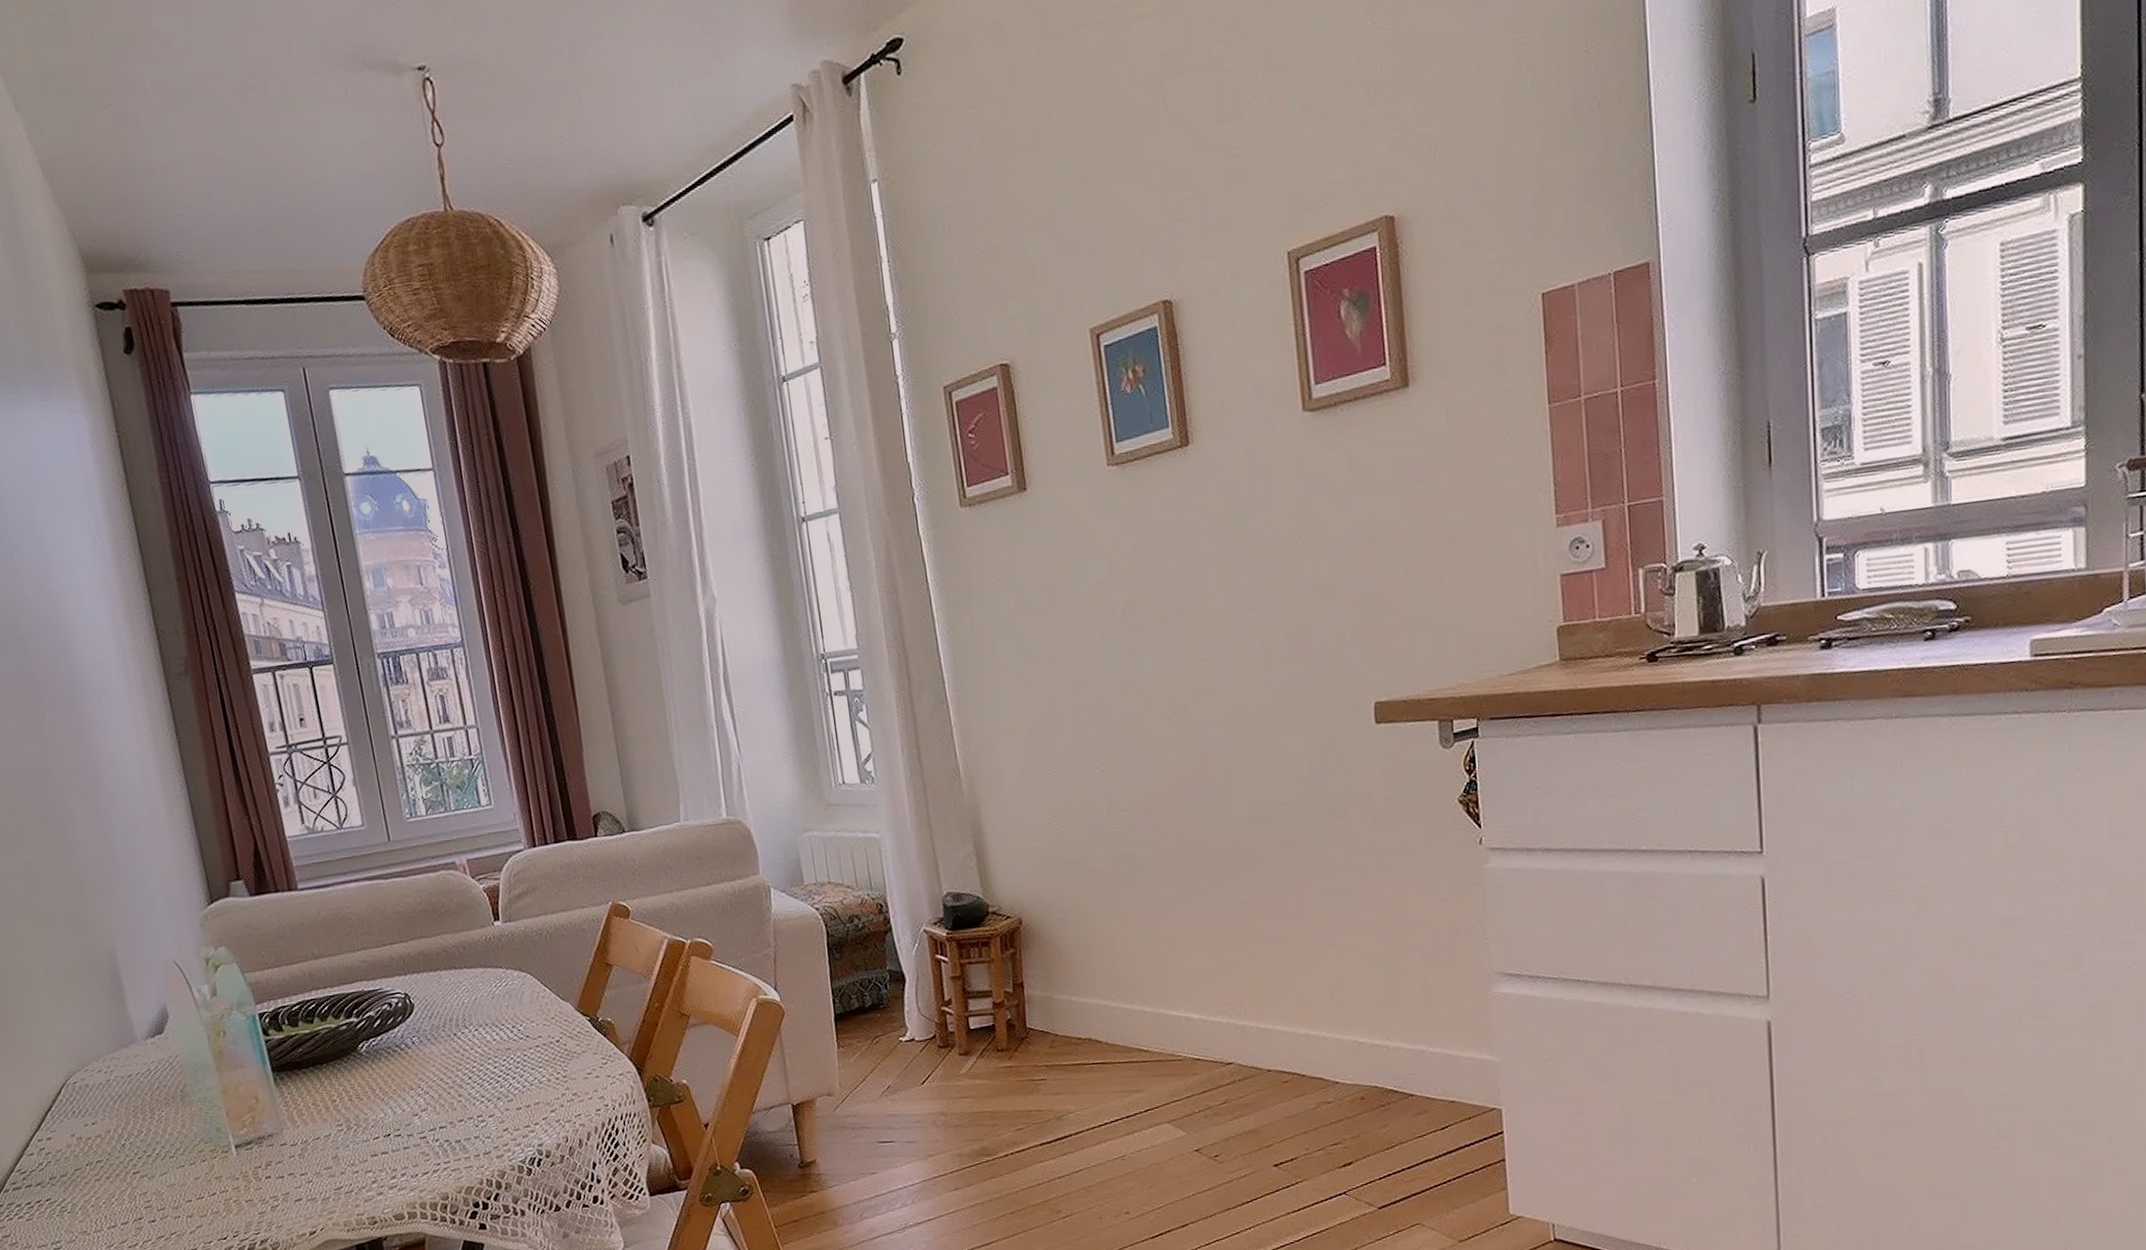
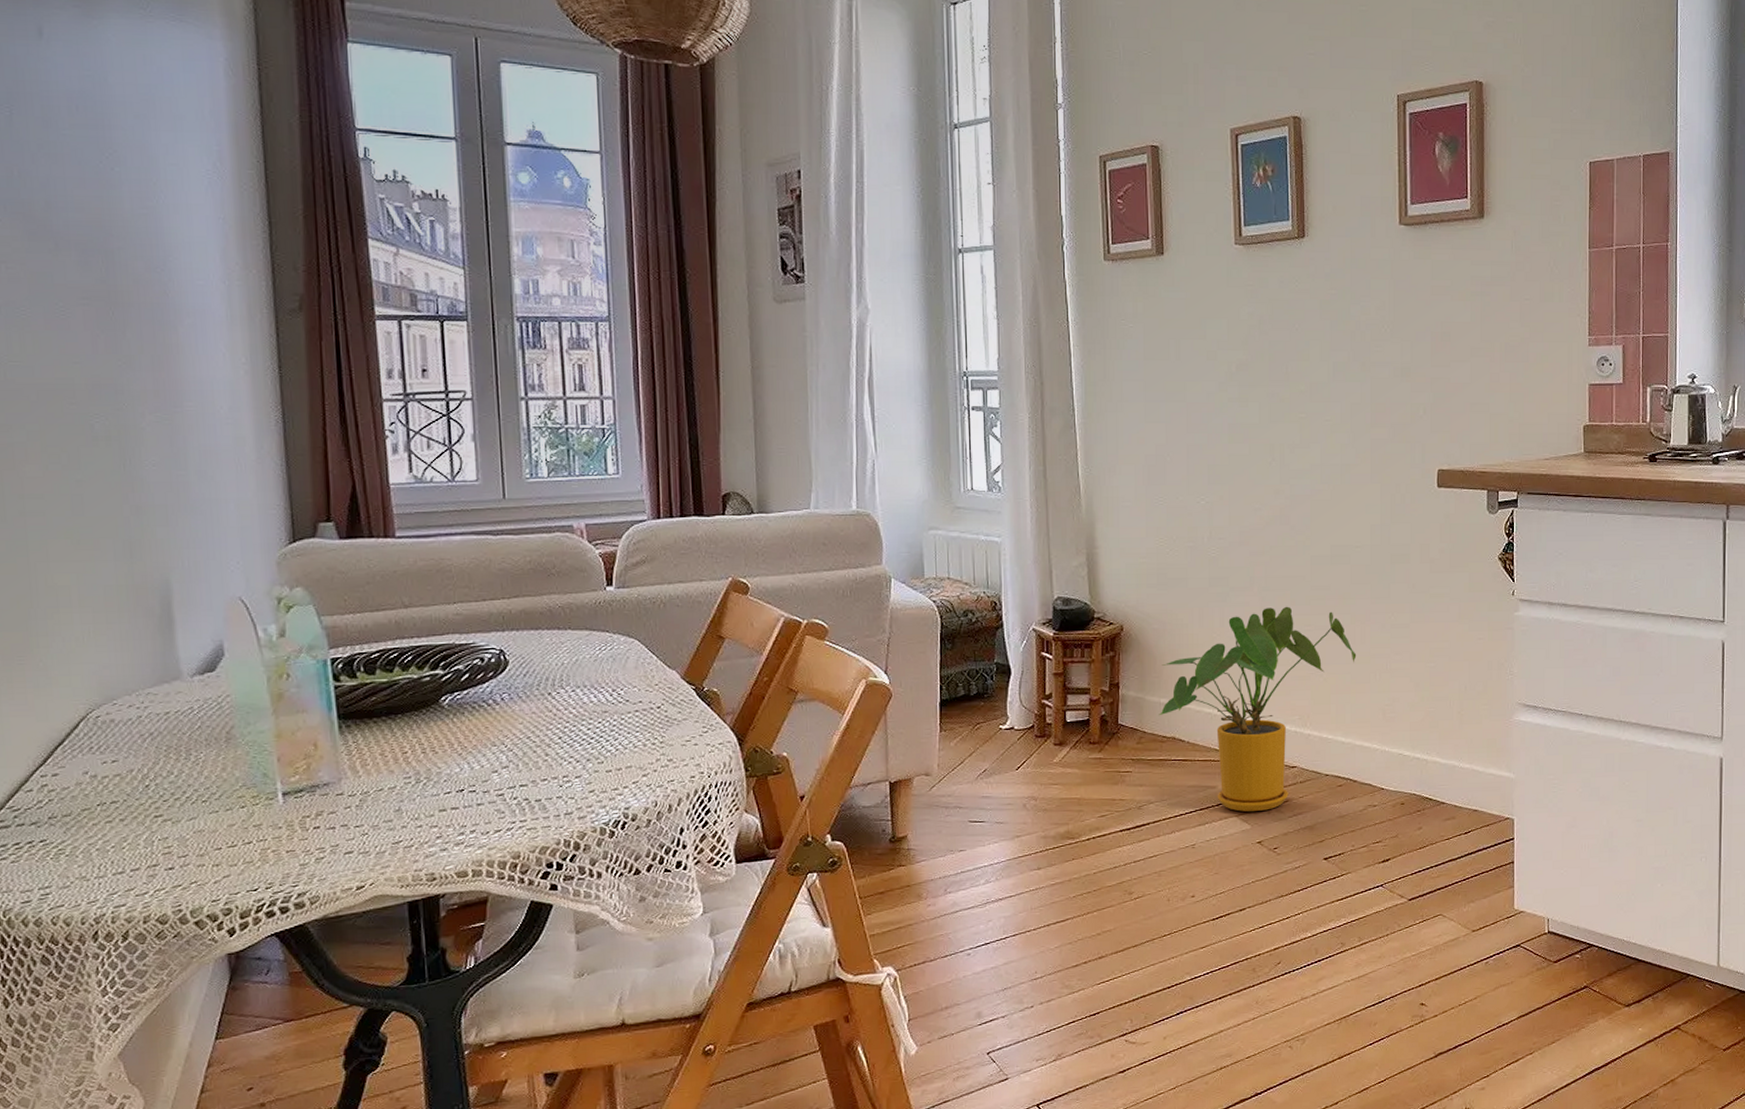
house plant: none [1068,880,1293,1117] -> present [1158,606,1357,812]

